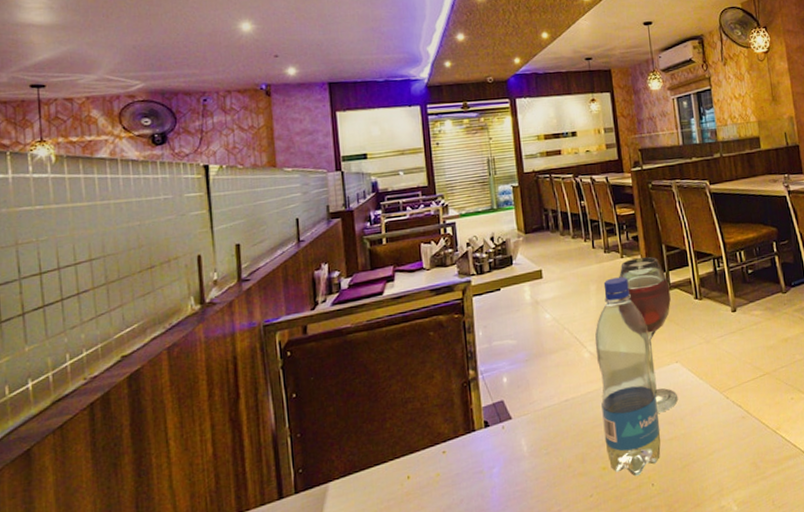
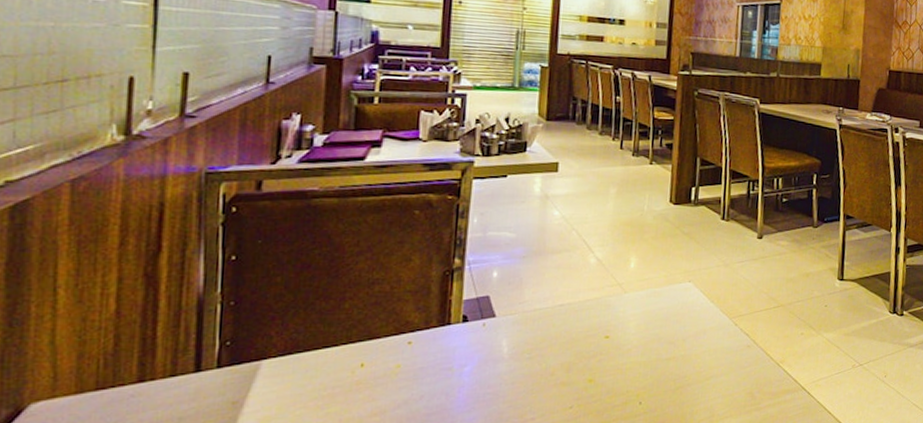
bottle: present [594,276,661,476] -> none [596,184,666,392]
wineglass: present [619,256,678,413] -> none [644,166,697,331]

